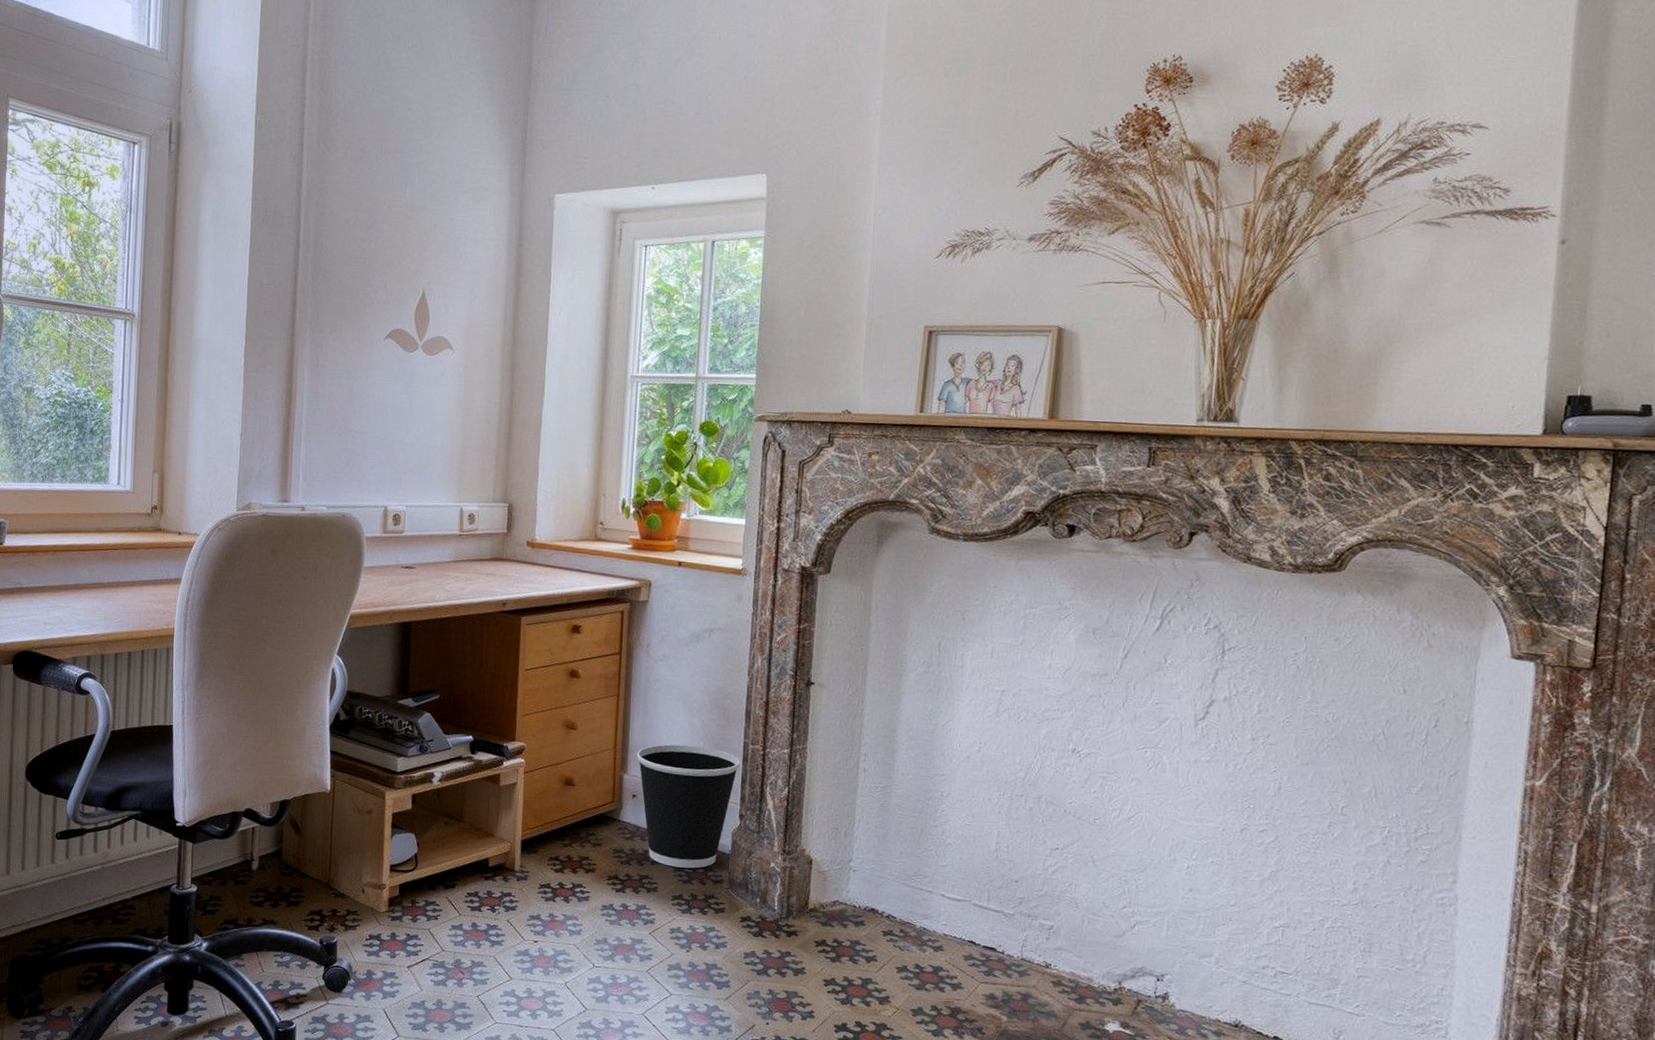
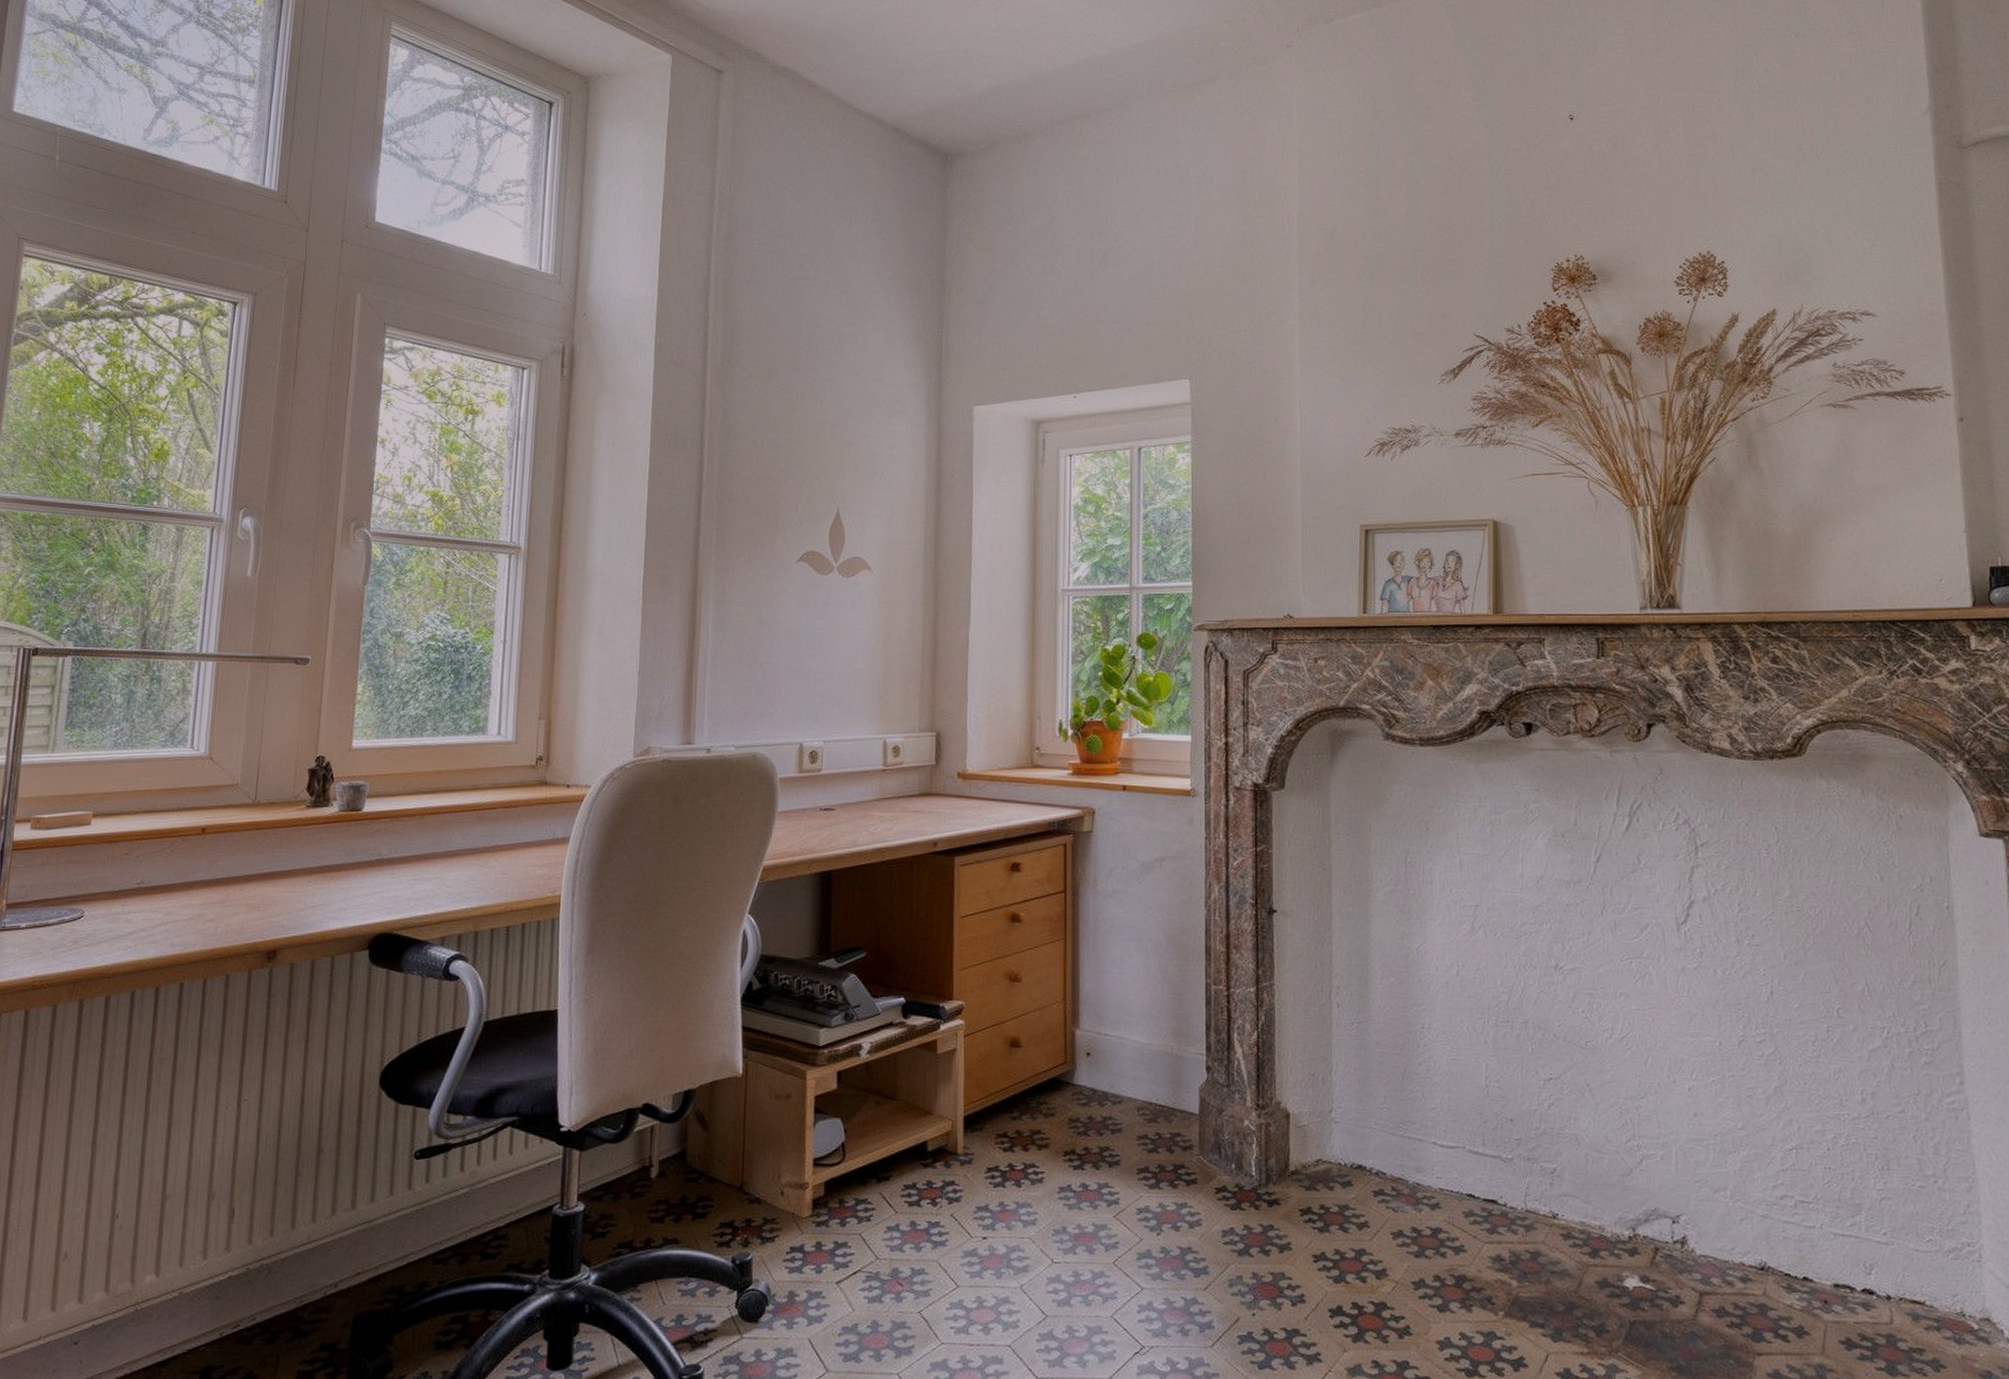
wastebasket: present [636,744,740,869] -> none [1089,990,1203,1135]

